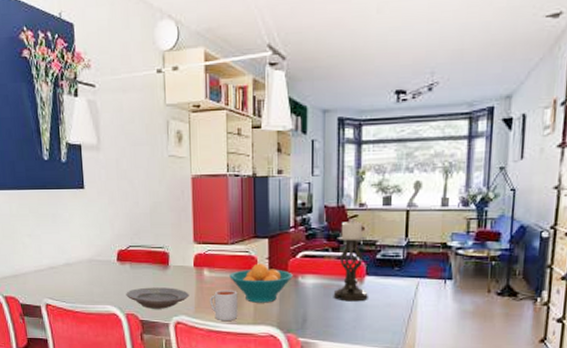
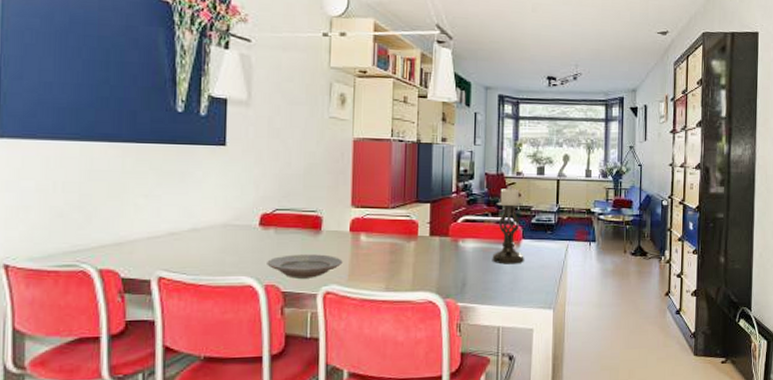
mug: present [209,289,238,320] -> none [364,255,396,288]
fruit bowl: present [229,263,293,303] -> none [388,228,454,268]

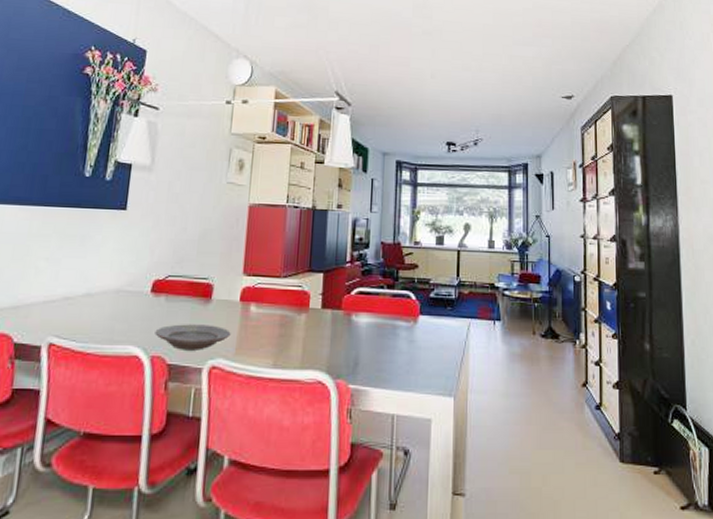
candle holder: present [492,186,524,264] -> none [387,256,422,343]

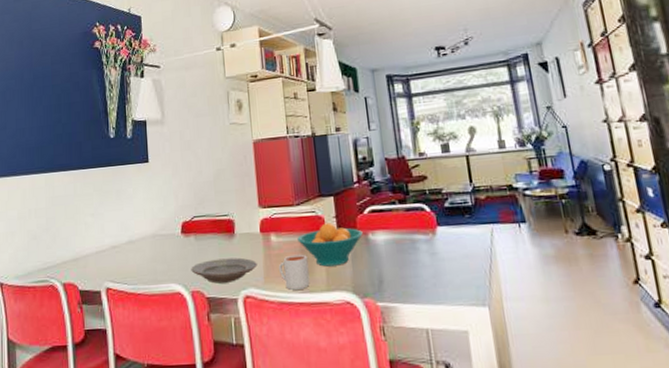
mug: none [252,328,286,364] -> present [278,254,310,290]
fruit bowl: none [278,299,347,344] -> present [297,222,363,267]

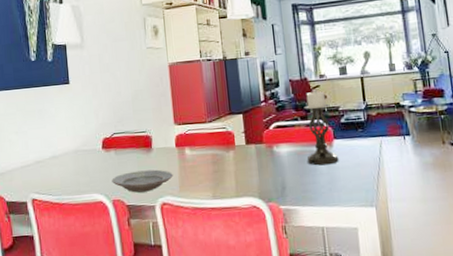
mug: present [278,254,310,290] -> none [192,165,221,197]
fruit bowl: present [297,222,363,267] -> none [209,137,268,176]
candle holder: none [402,169,444,257] -> present [303,89,339,166]

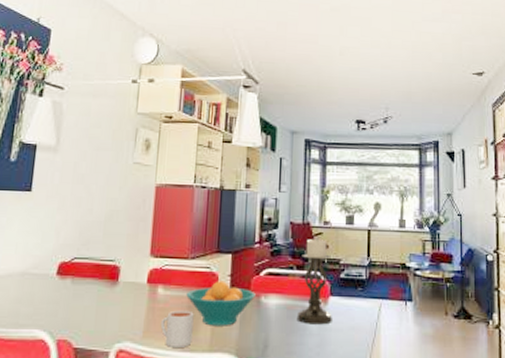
plate: present [112,169,173,193] -> none [61,307,138,334]
mug: none [192,165,221,197] -> present [160,310,194,347]
fruit bowl: none [209,137,268,176] -> present [186,281,256,326]

